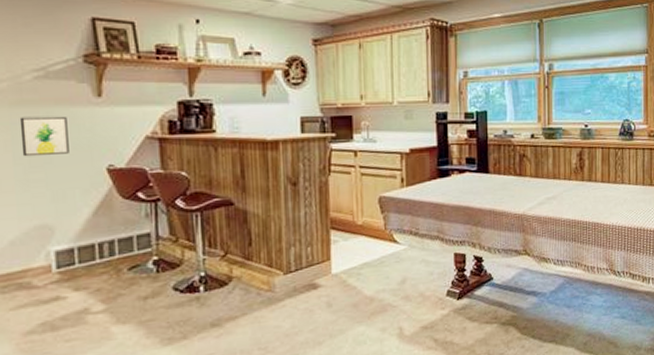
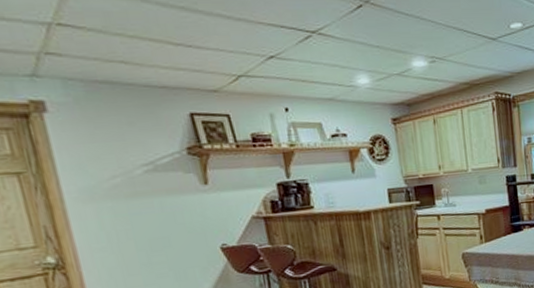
wall art: present [19,116,69,157] -> none [136,204,185,243]

